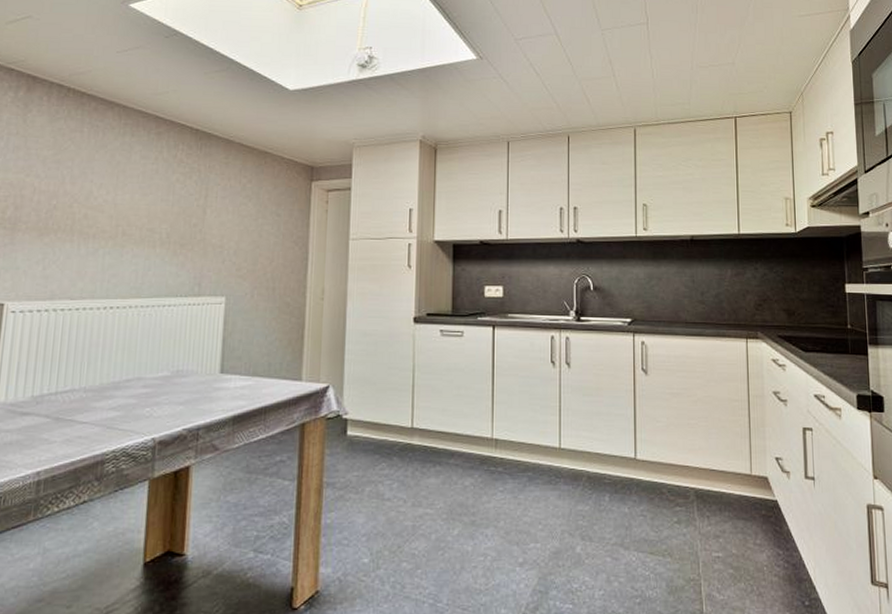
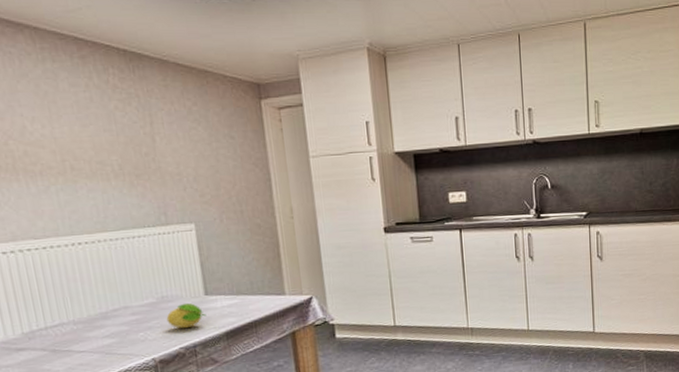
fruit: none [176,381,217,408] -> present [166,303,207,329]

